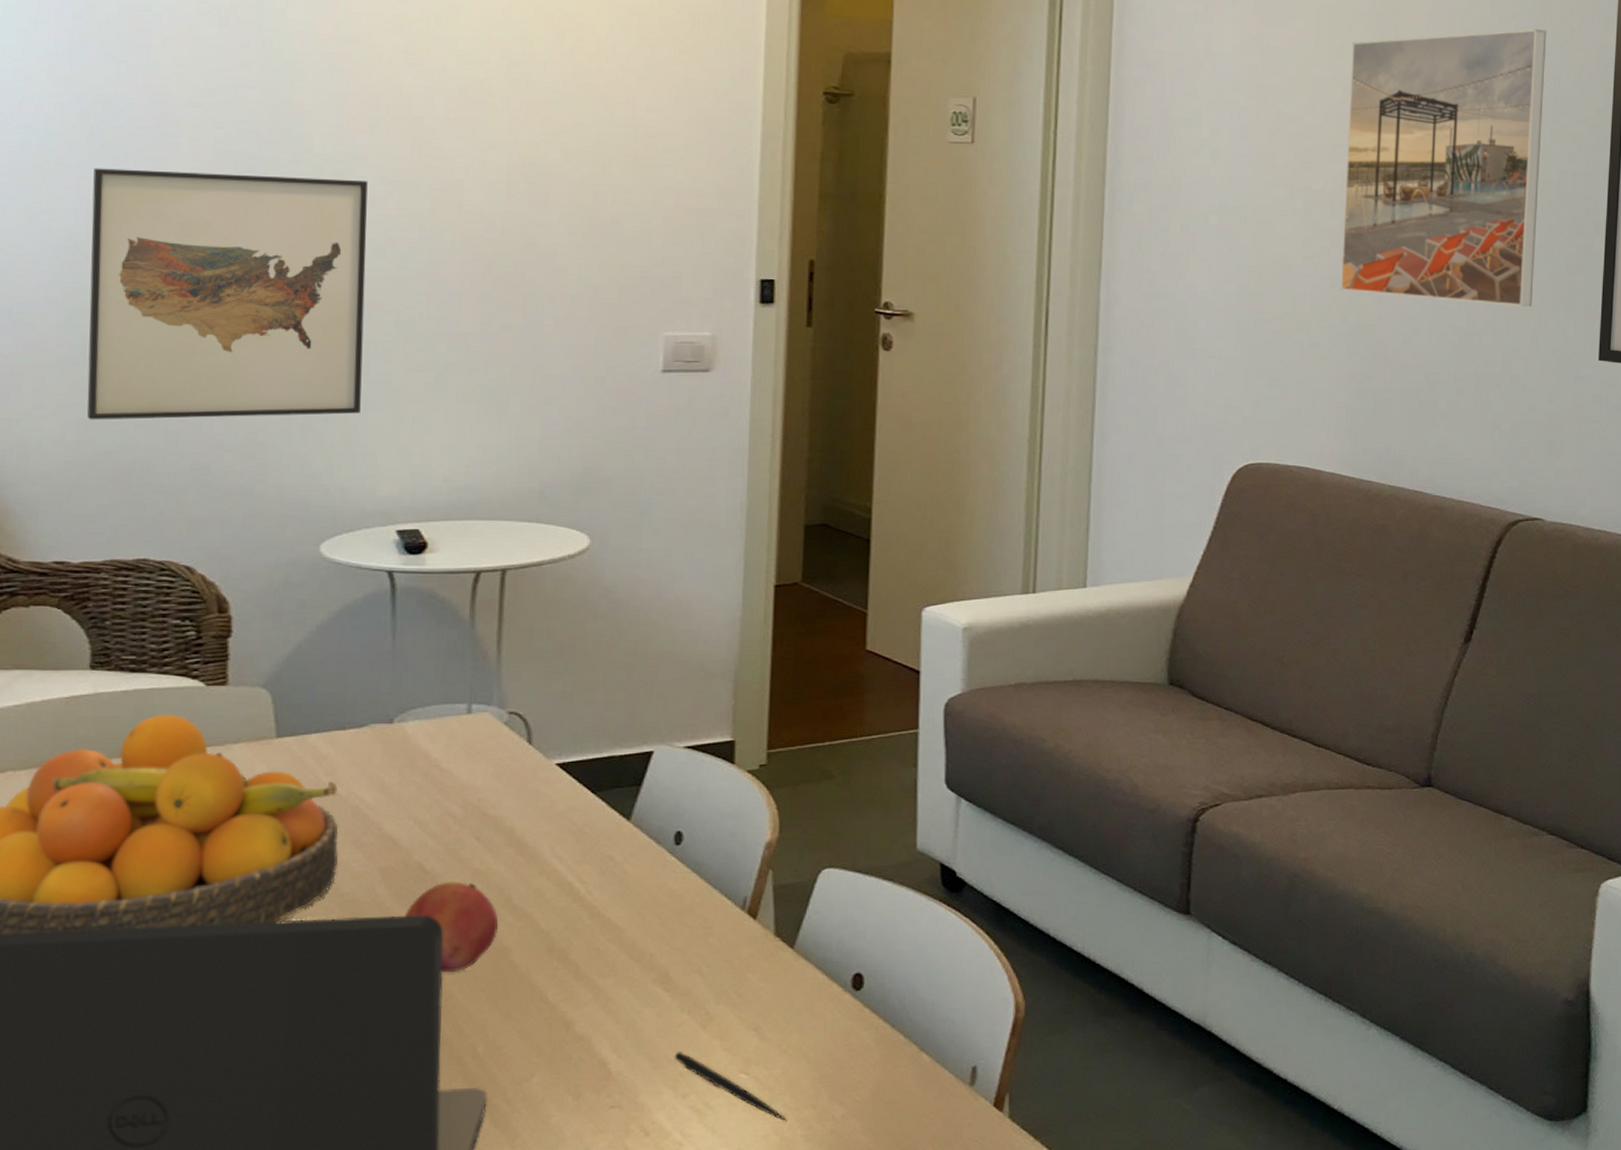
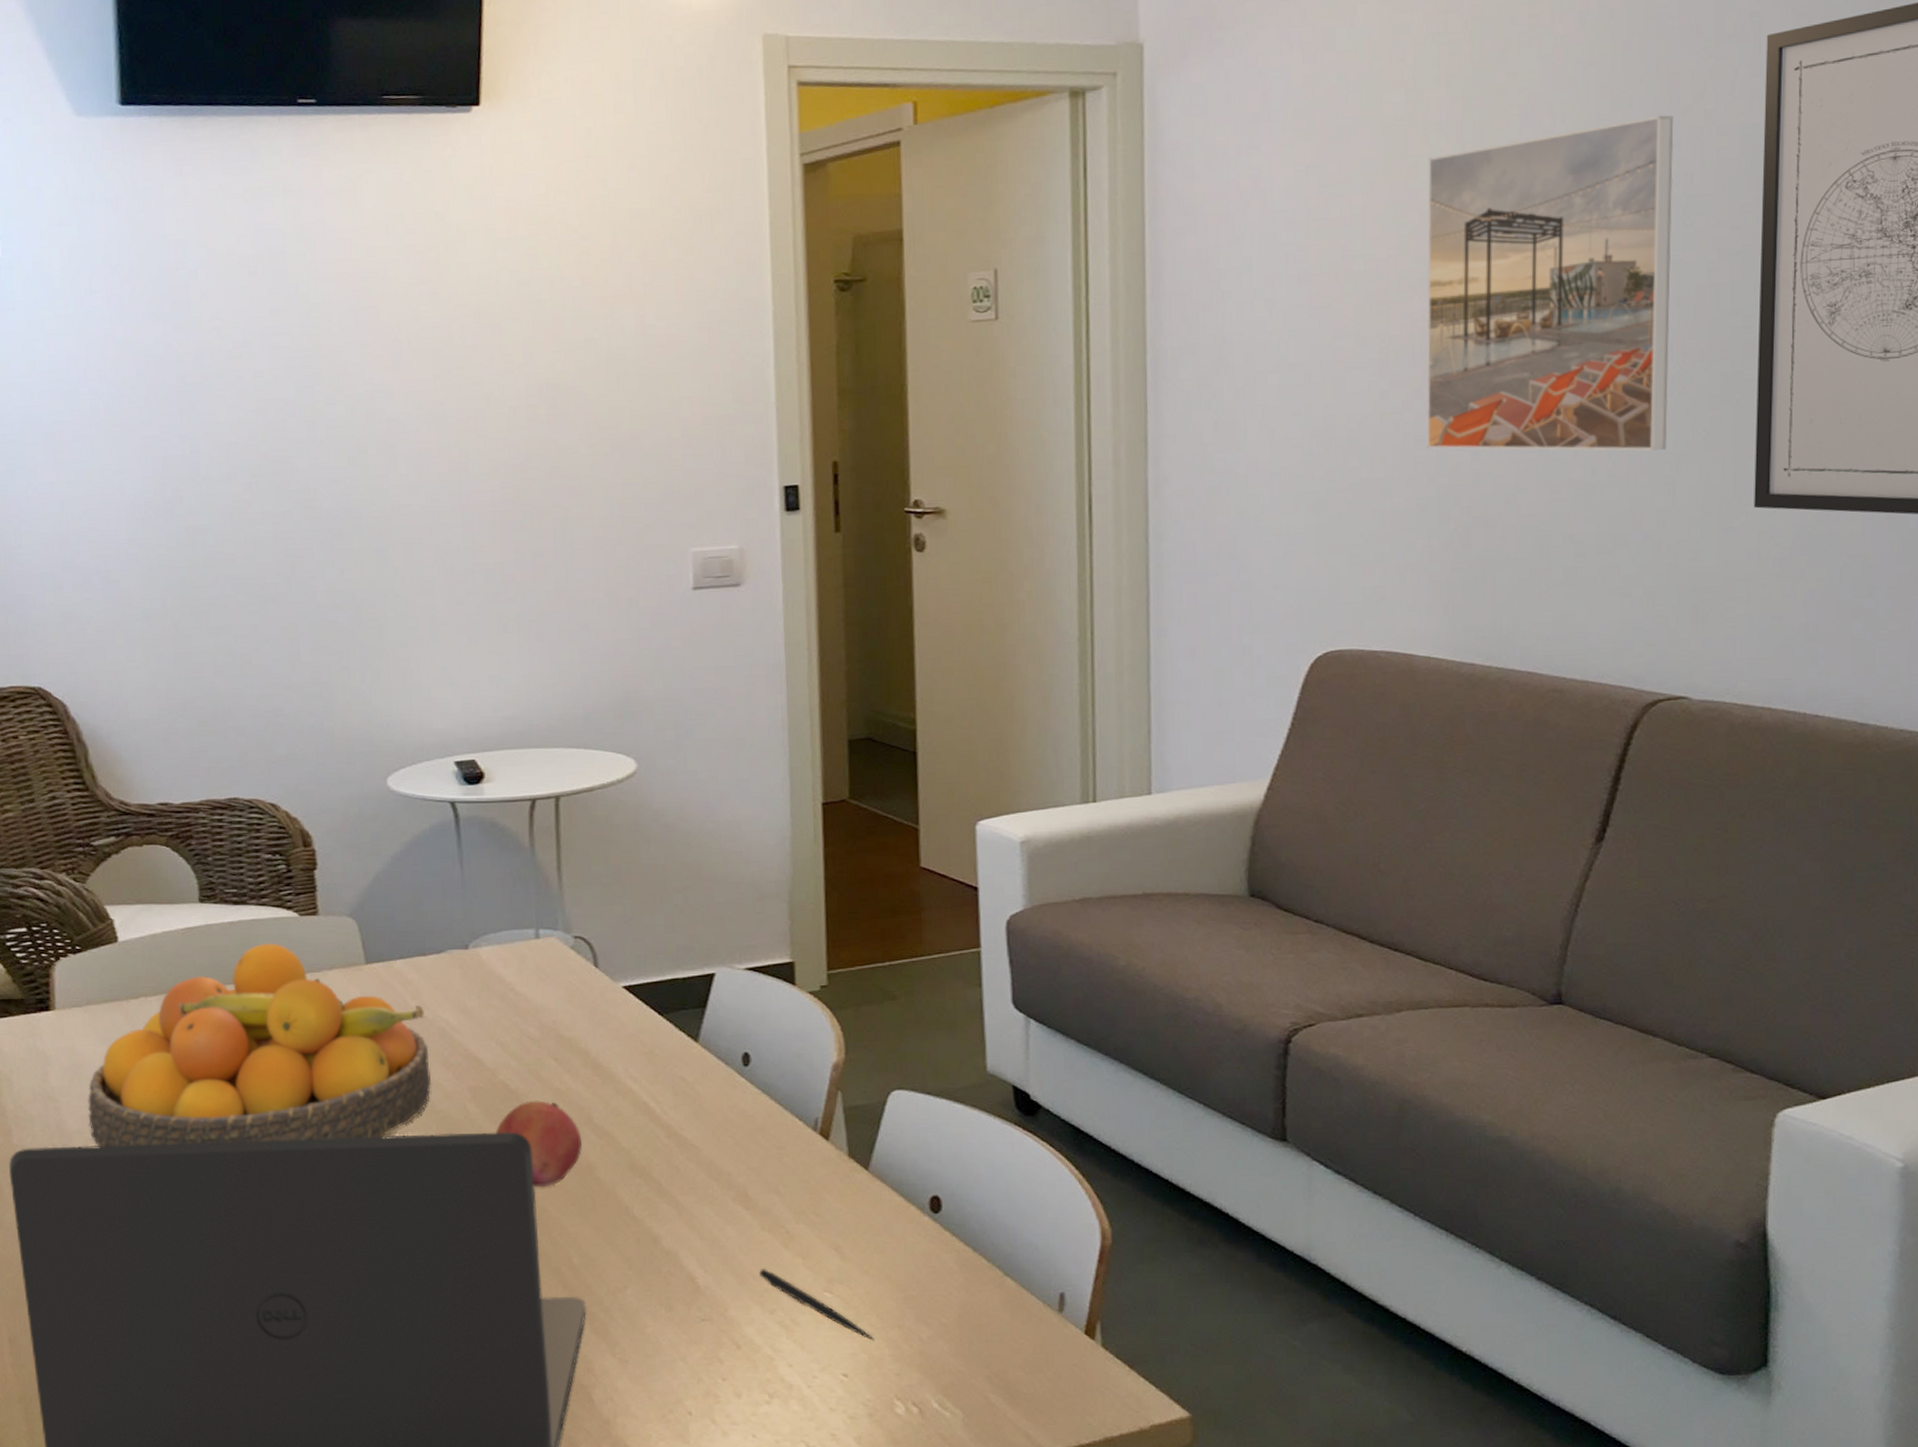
wall art: present [87,168,368,420] -> none [154,417,411,669]

